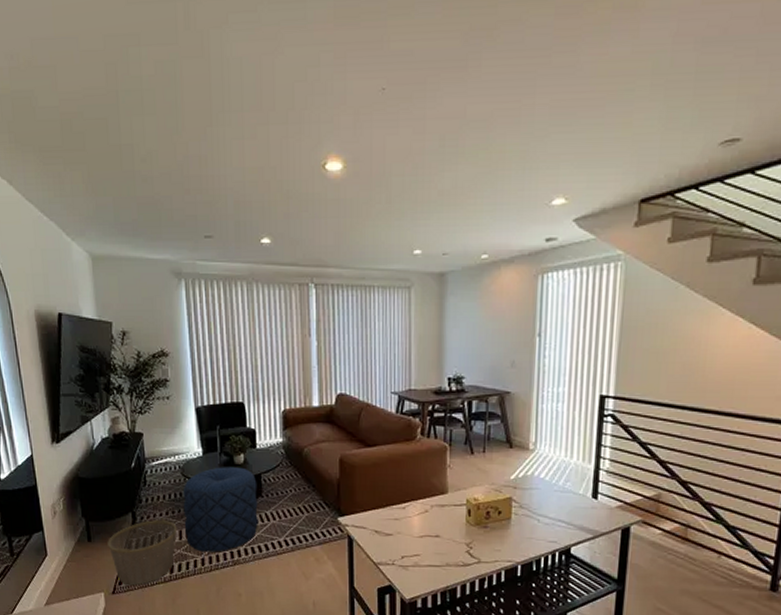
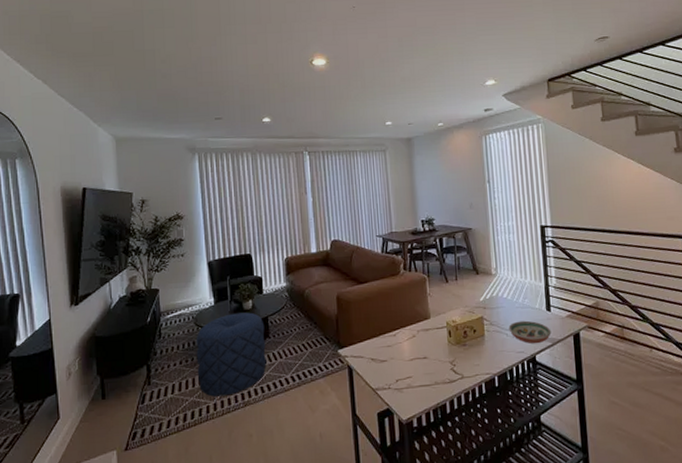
basket: present [108,518,177,586] -> none [122,367,191,440]
decorative bowl: none [541,506,595,534] -> present [508,320,552,343]

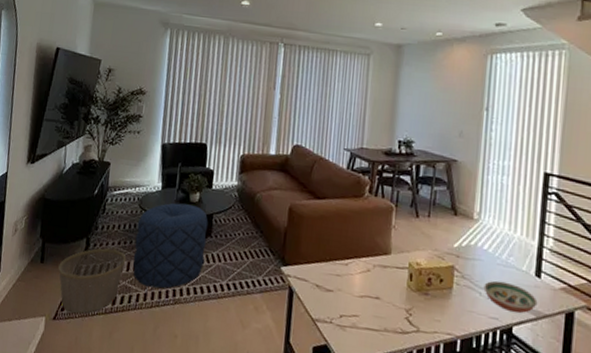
basket: none [122,367,191,440] -> present [58,246,127,314]

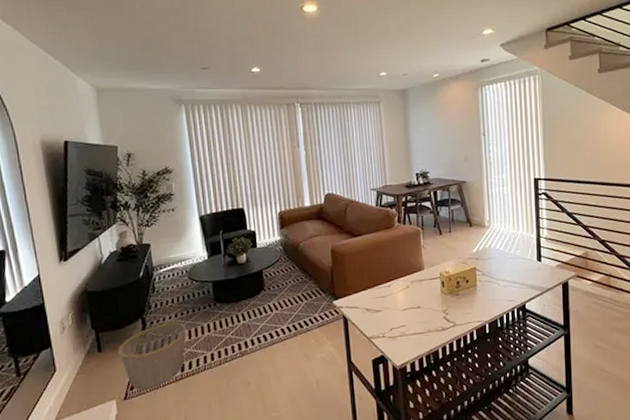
pouf: present [133,203,208,289] -> none [190,266,262,348]
decorative bowl: present [483,280,538,313] -> none [500,270,542,292]

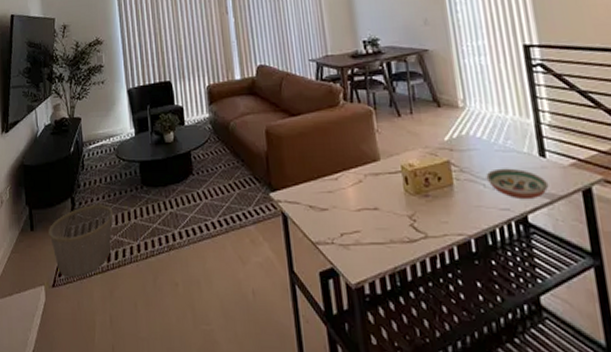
decorative bowl: none [500,270,542,292] -> present [486,168,549,198]

